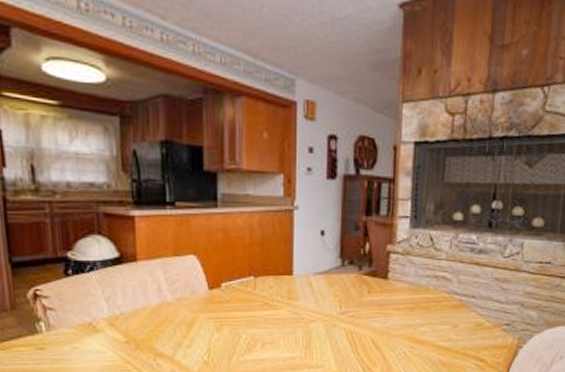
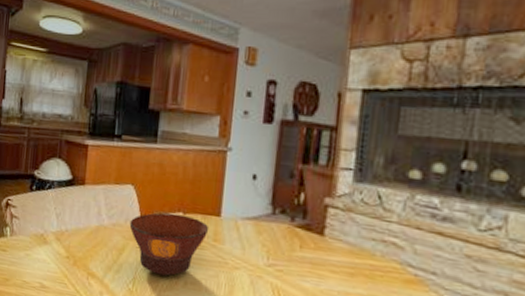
bowl: none [196,278,283,341] -> present [129,212,209,276]

